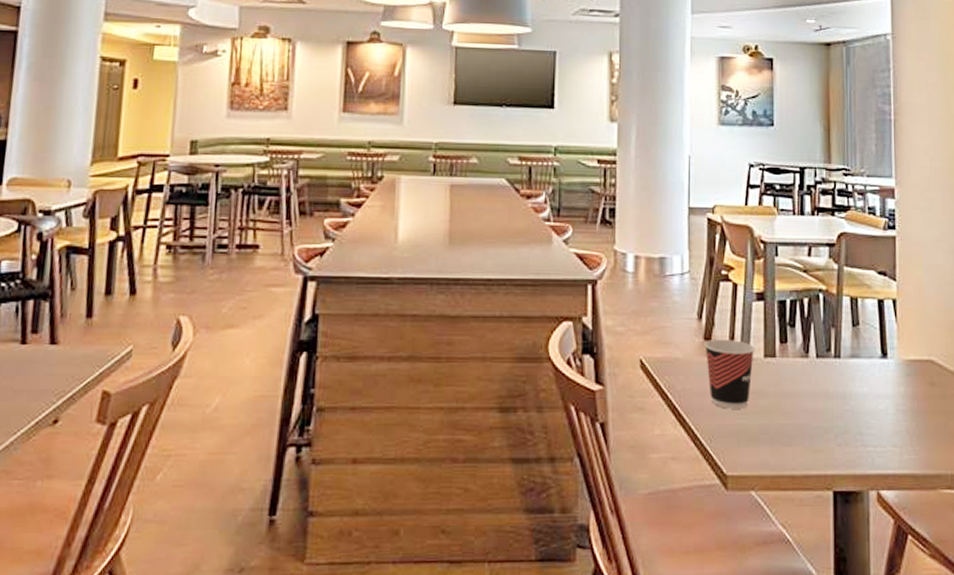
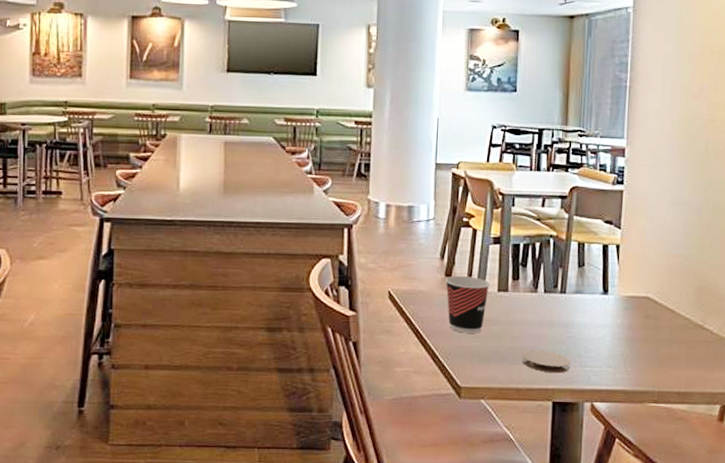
coaster: none [795,427,851,455] -> present [522,350,571,373]

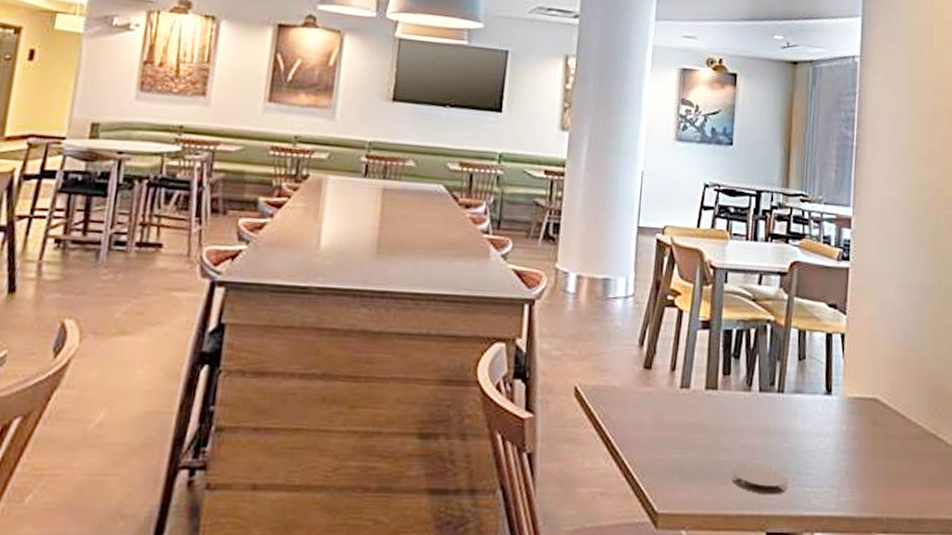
cup: present [445,275,491,333] -> none [644,367,697,443]

